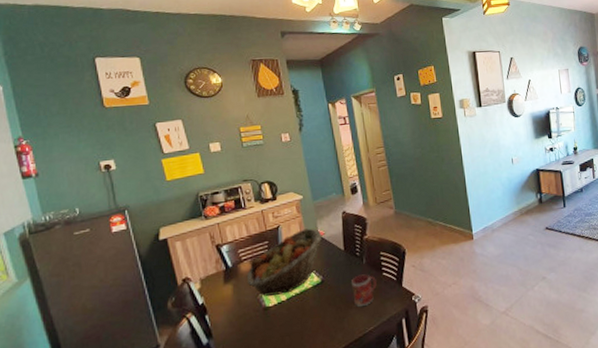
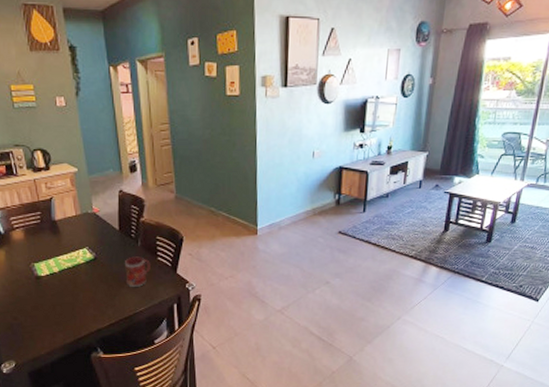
fruit basket: present [247,228,322,296] -> none [20,203,97,266]

